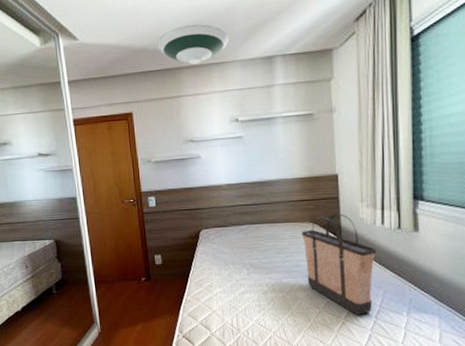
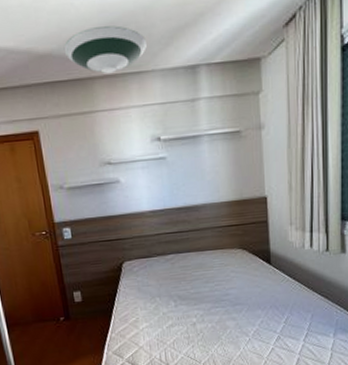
shopping bag: present [301,213,377,315] -> none [229,238,306,340]

